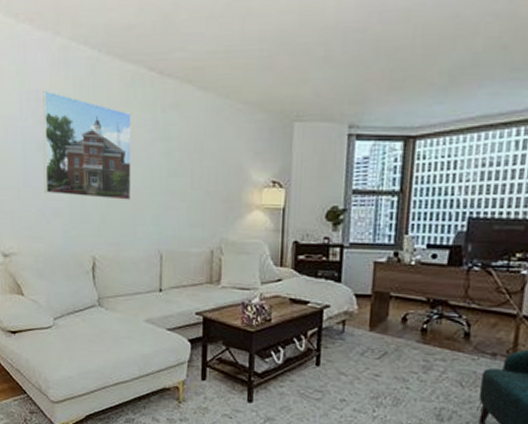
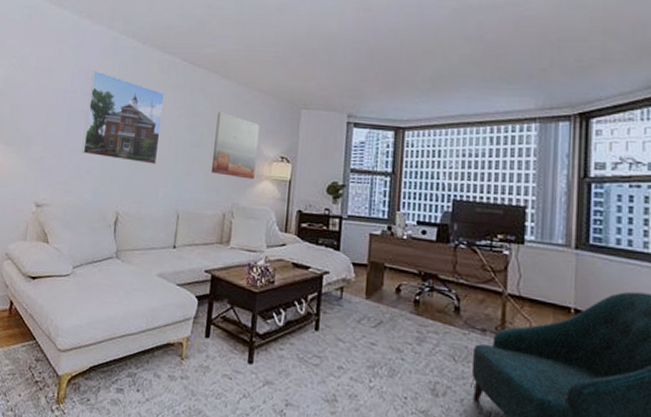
wall art: none [193,131,246,210] -> present [211,111,259,180]

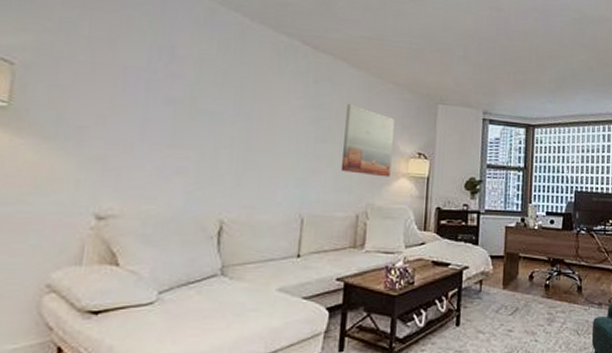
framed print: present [82,70,164,164] -> none [167,46,281,163]

